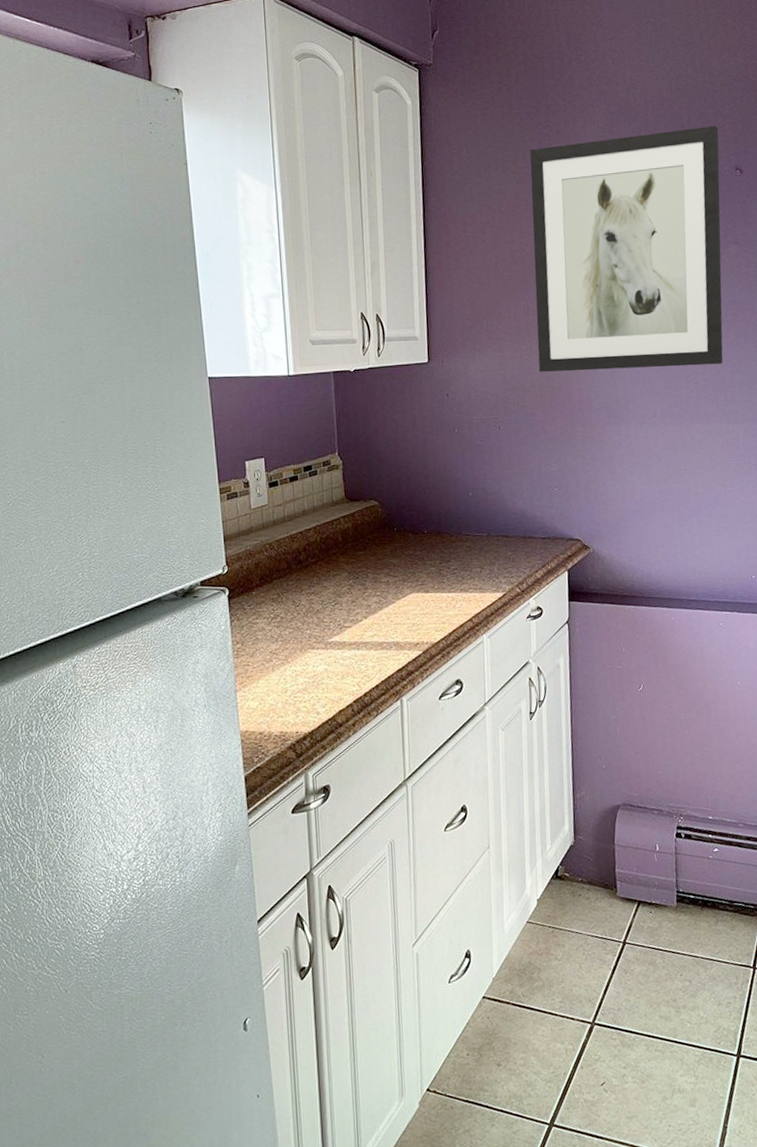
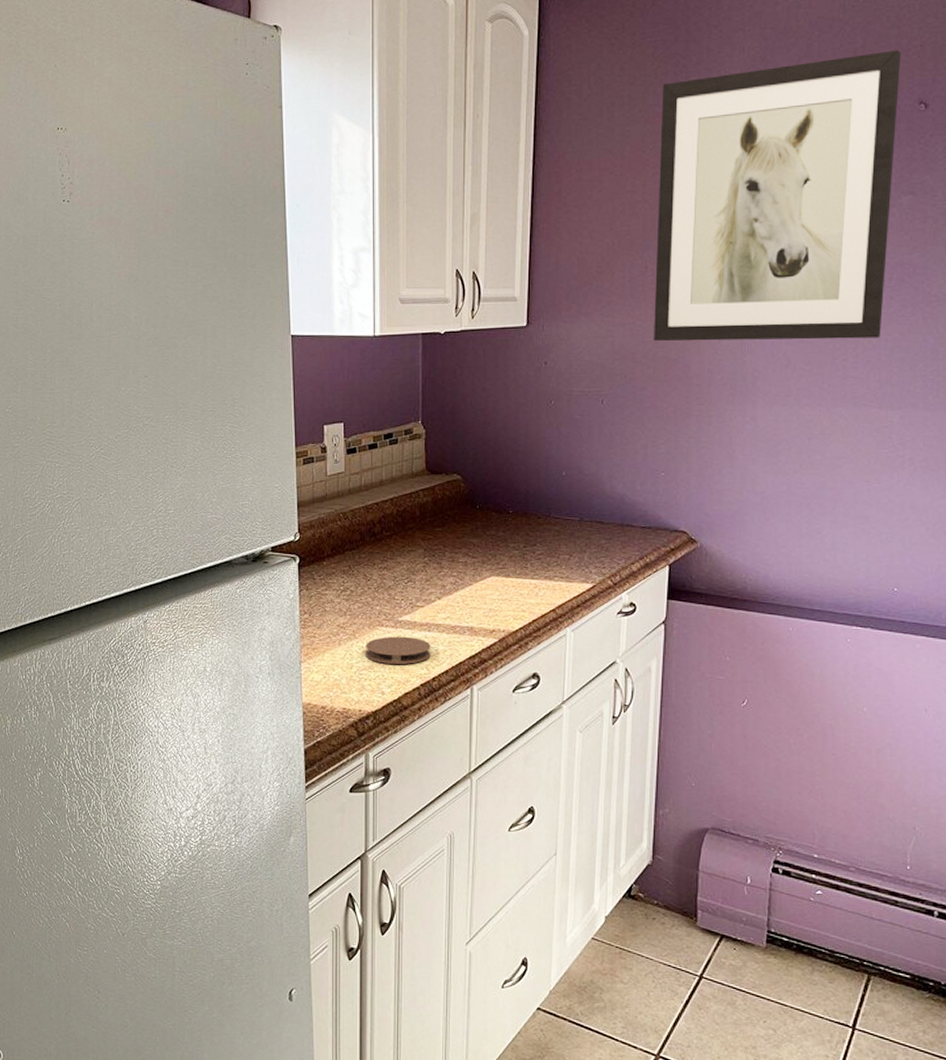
coaster: none [298,656,361,685] -> present [366,636,431,664]

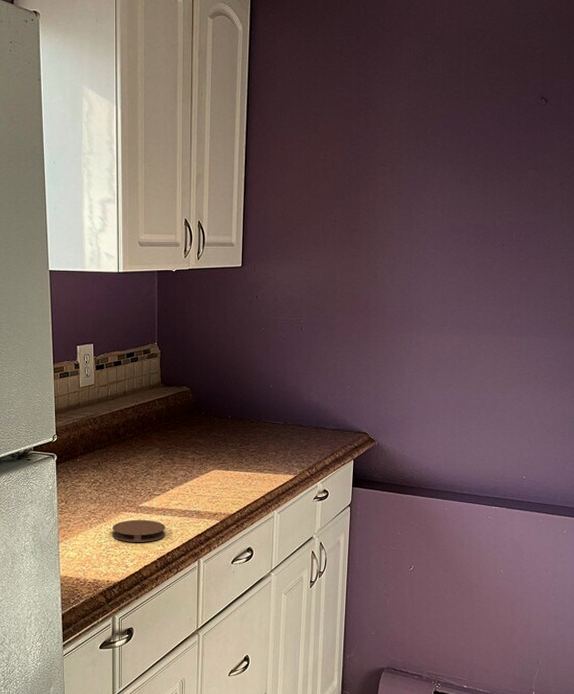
wall art: present [654,49,902,342] -> none [341,56,528,282]

